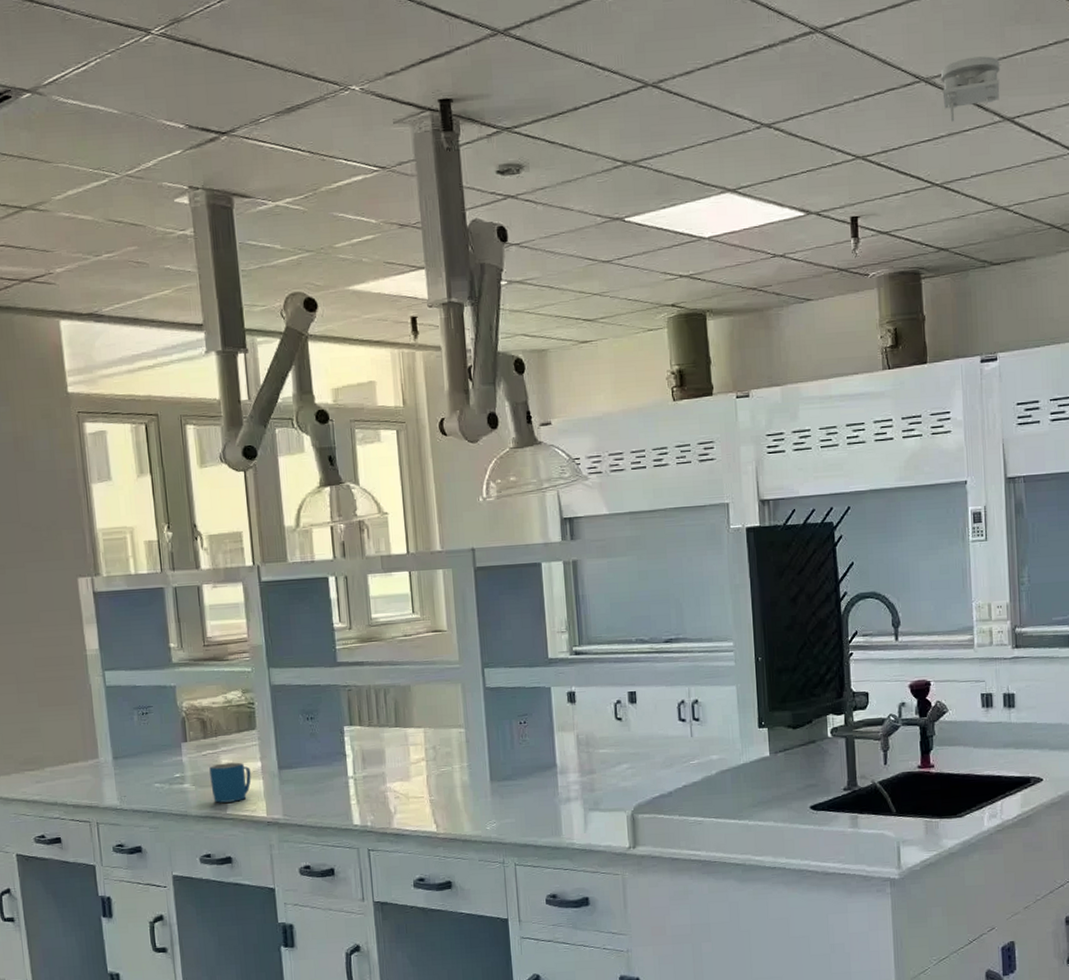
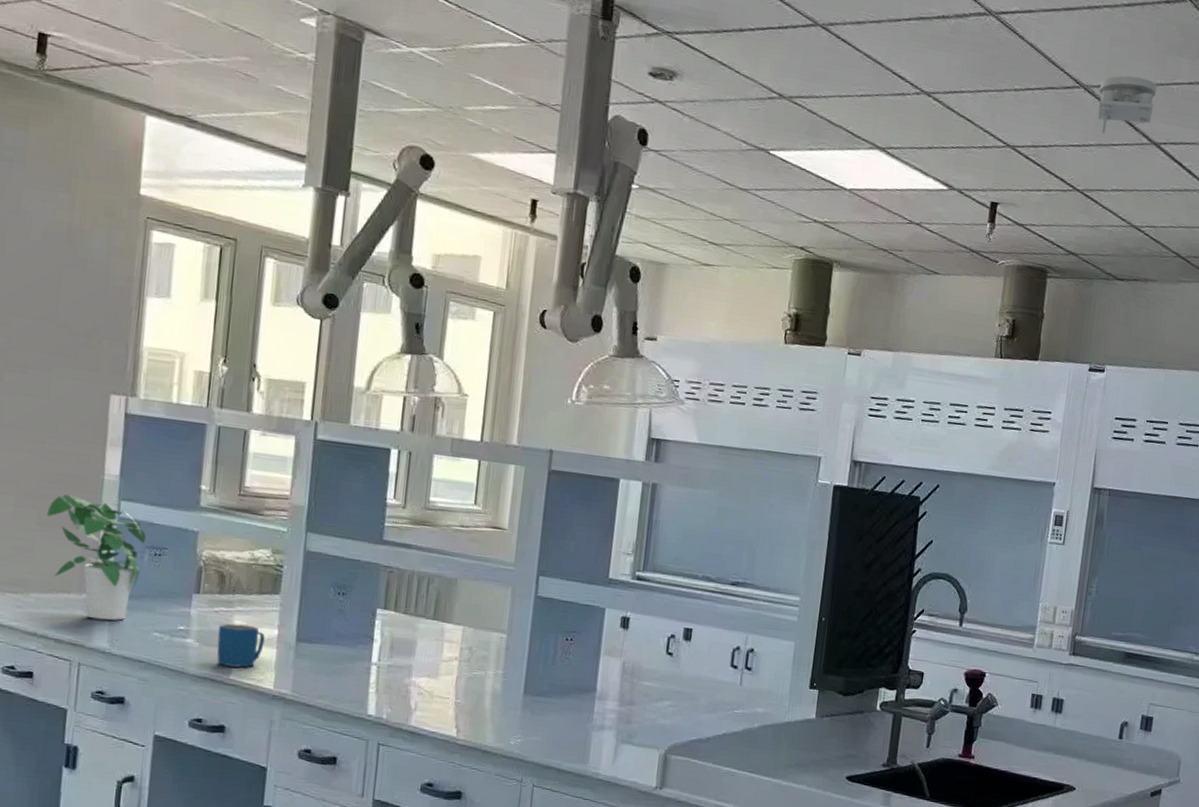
potted plant: none [45,674,133,782] -> present [46,493,146,621]

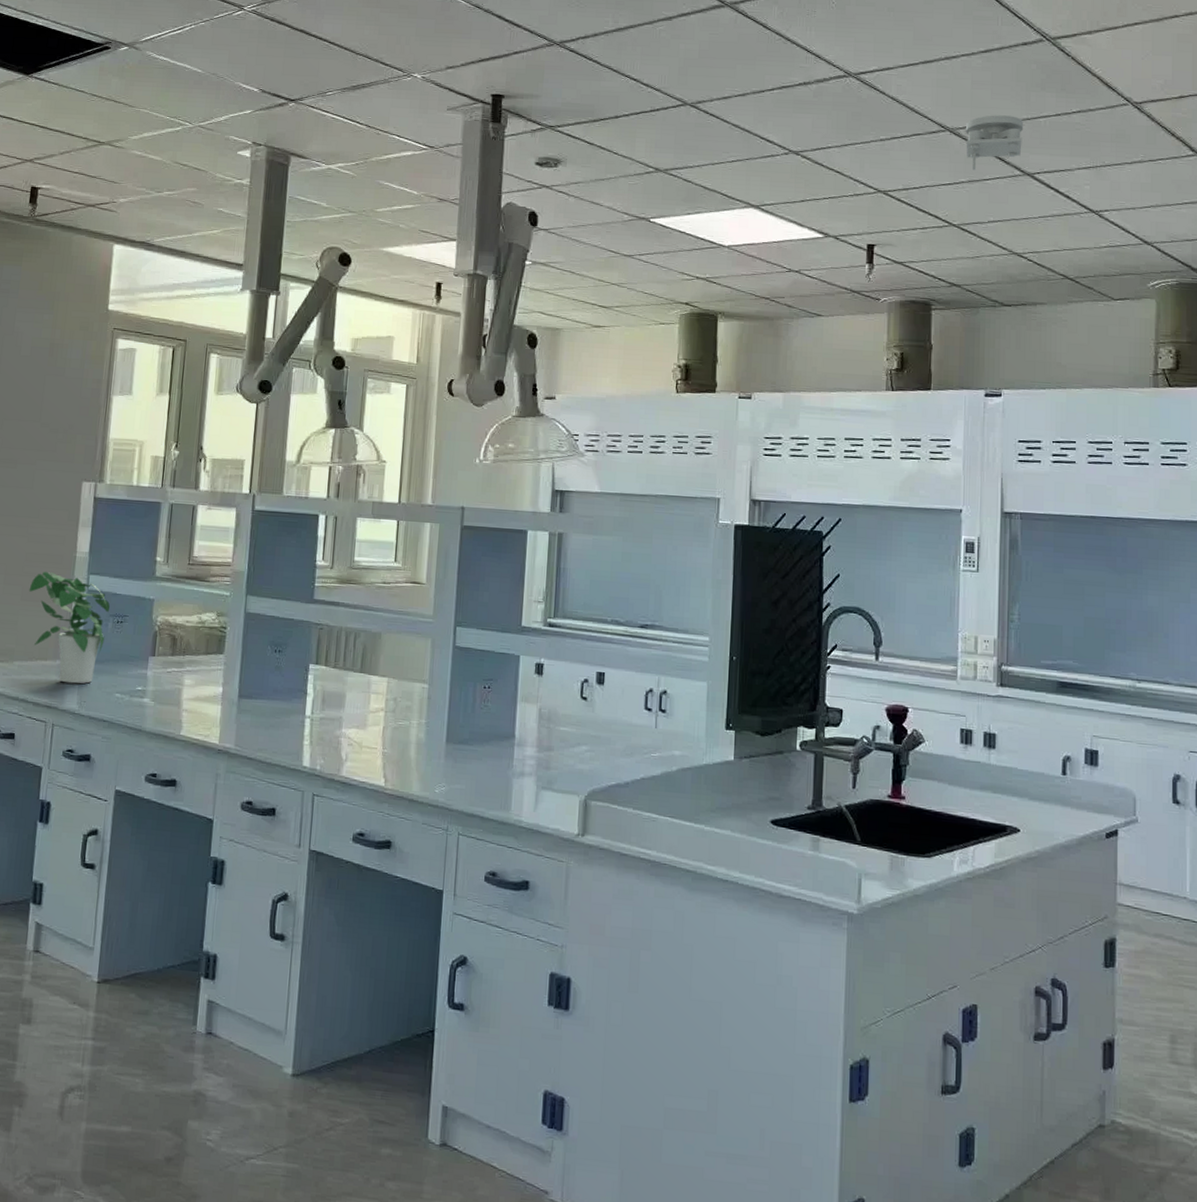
mug: present [217,623,265,668] -> none [169,683,211,724]

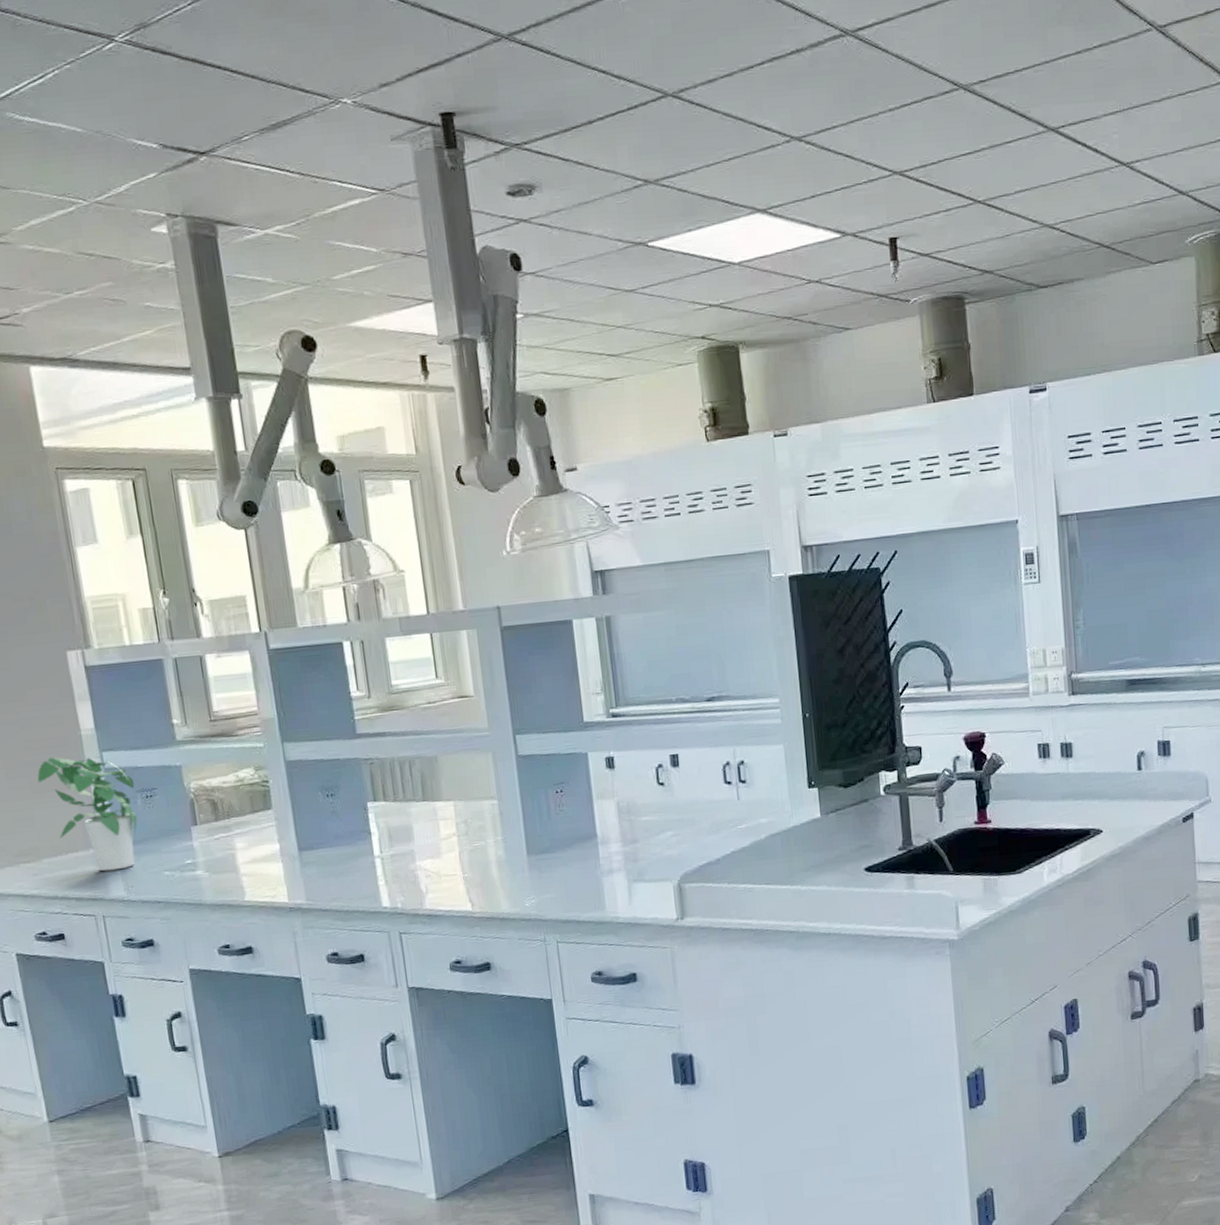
smoke detector: present [965,115,1024,170] -> none [979,60,1043,133]

